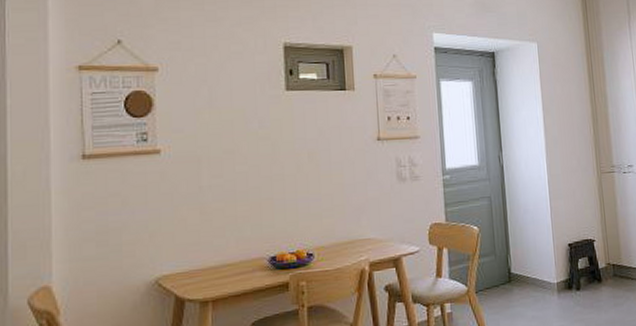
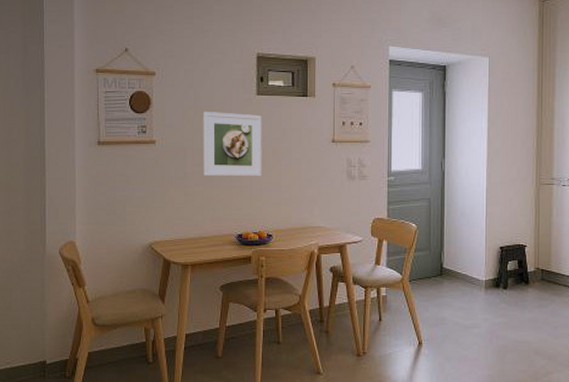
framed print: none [219,111,297,190] -> present [202,112,262,177]

